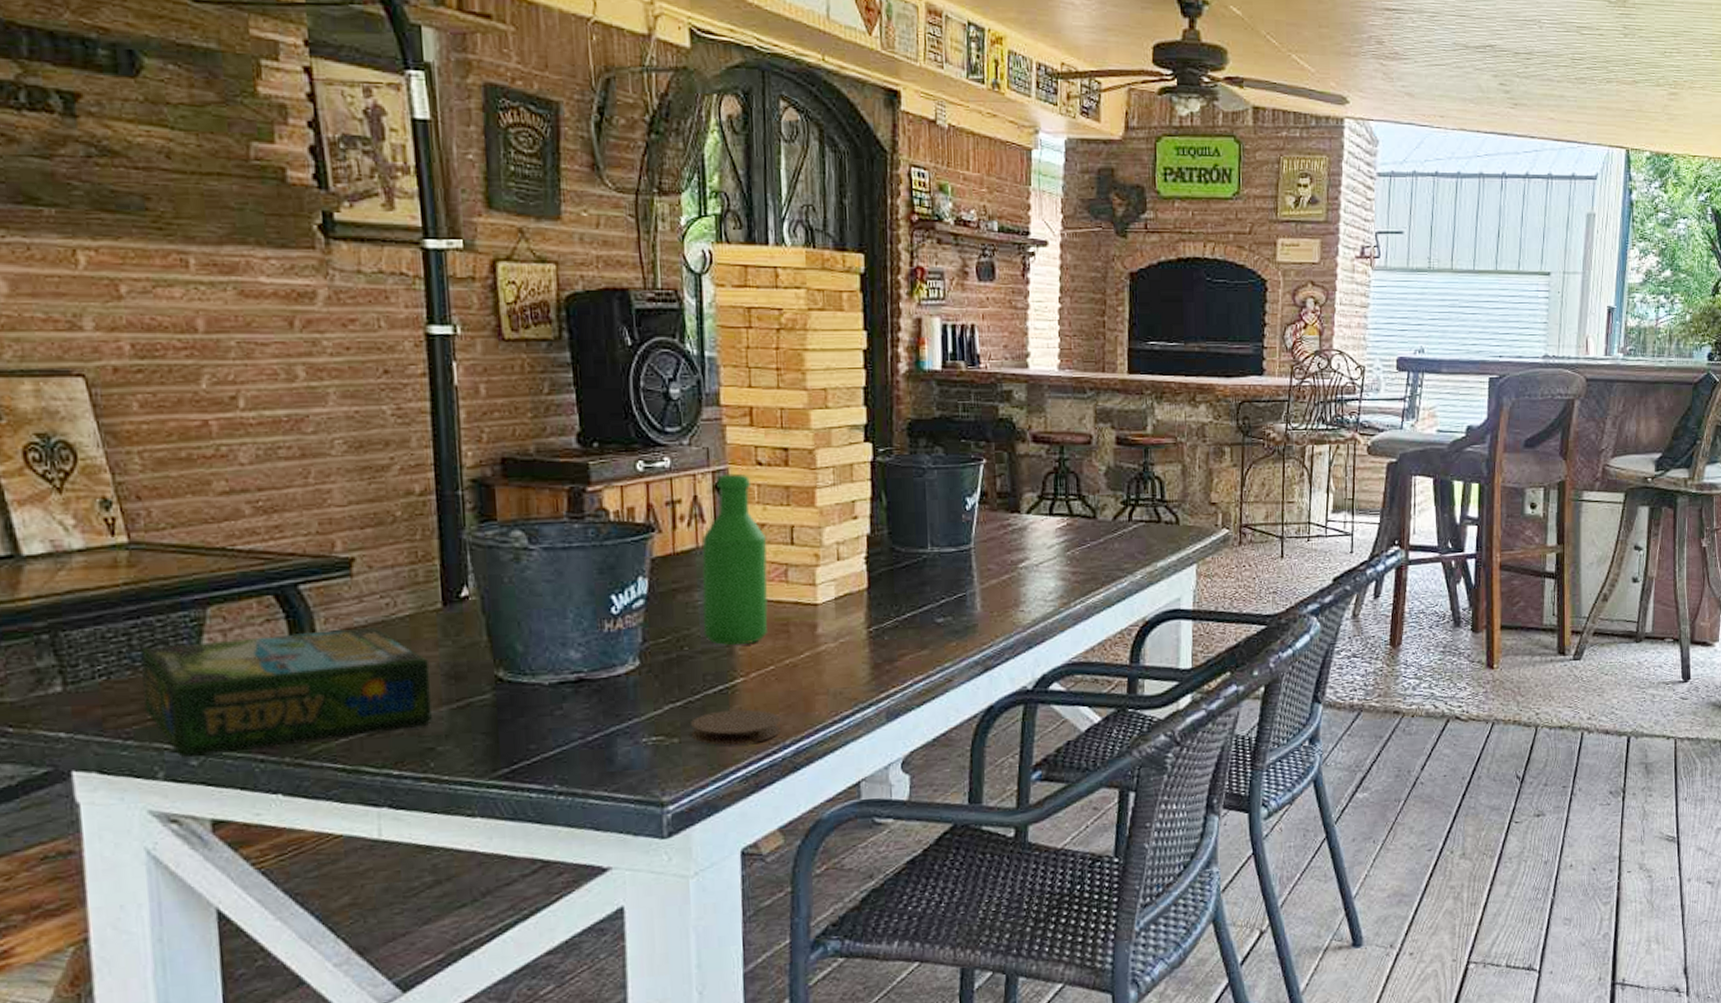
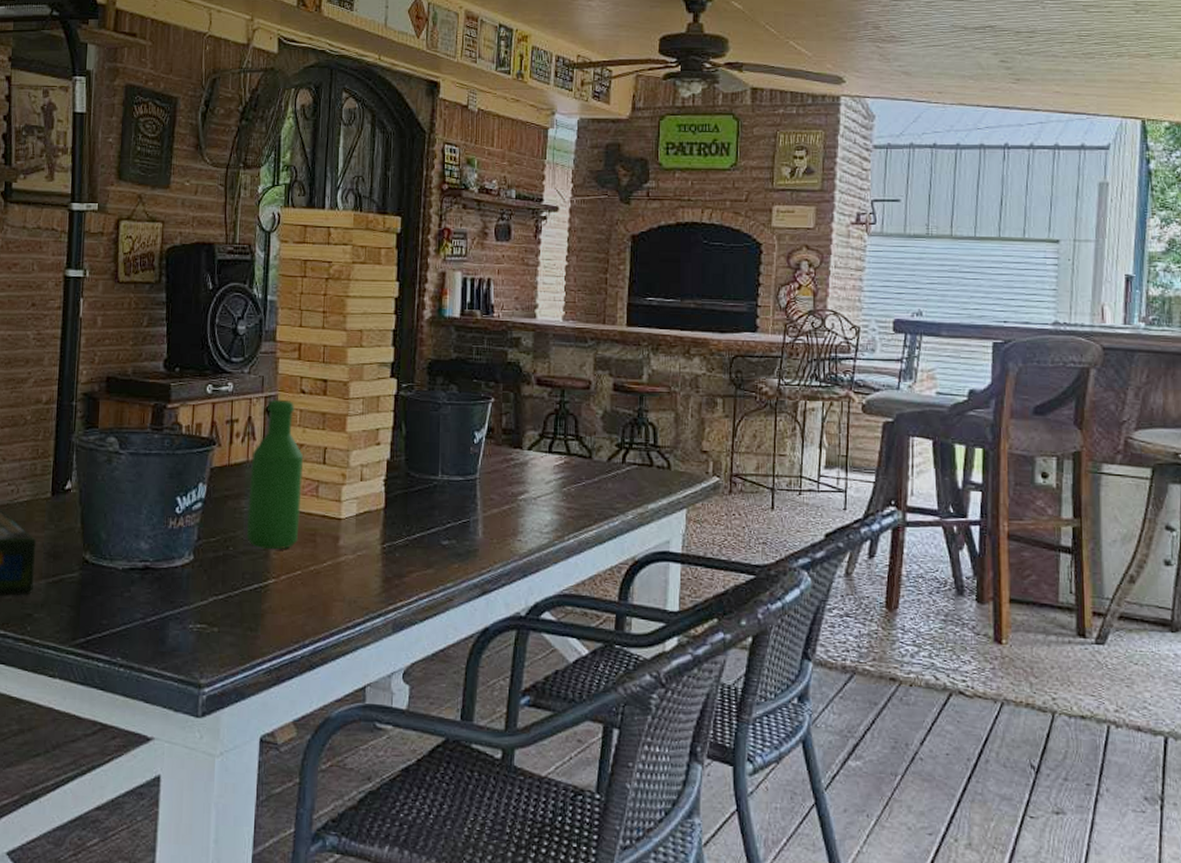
coaster: present [690,709,782,746] -> none [228,607,303,640]

